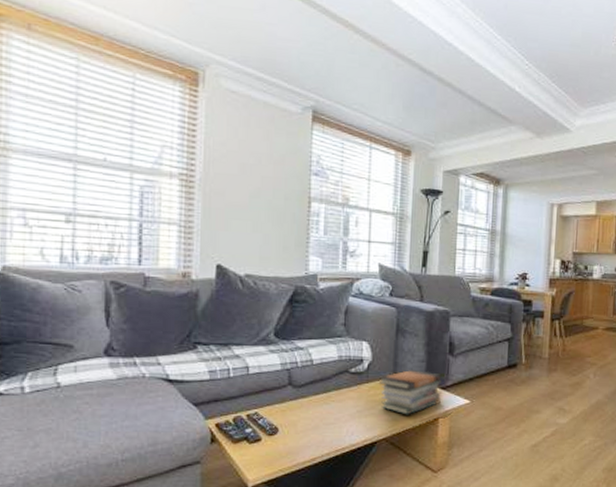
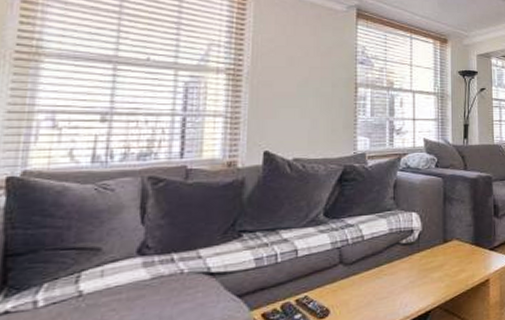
book stack: present [378,369,442,415] -> none [429,233,490,280]

